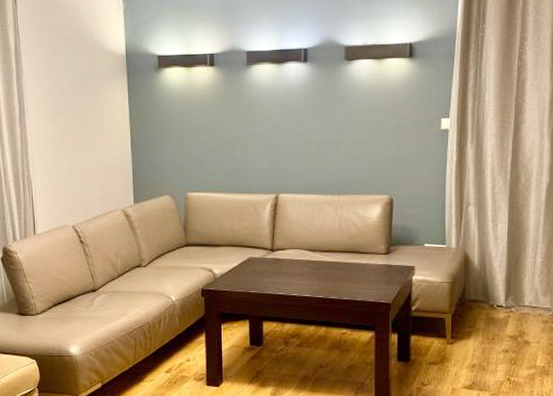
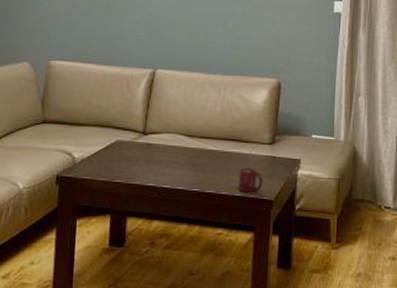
cup: none [358,276,381,298] -> present [238,168,263,193]

